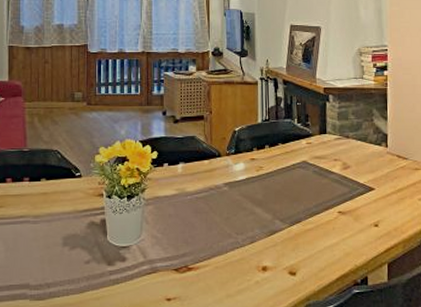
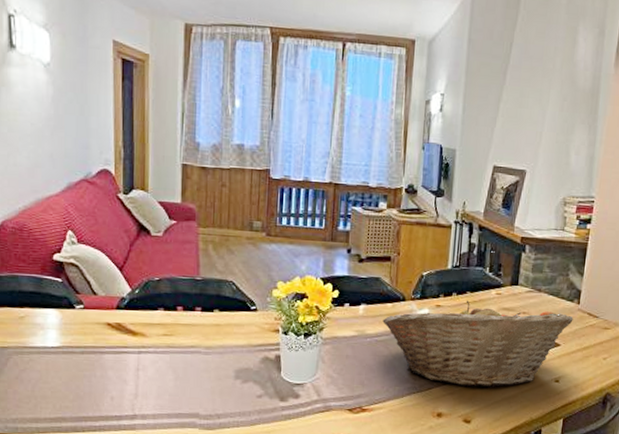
fruit basket: none [201,152,384,238] -> present [382,300,574,388]

